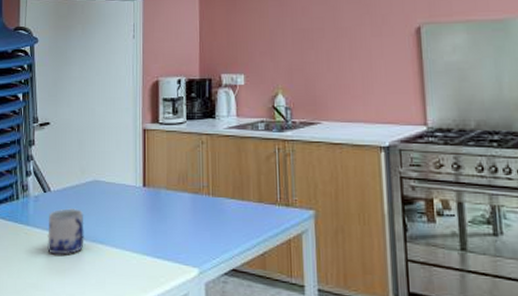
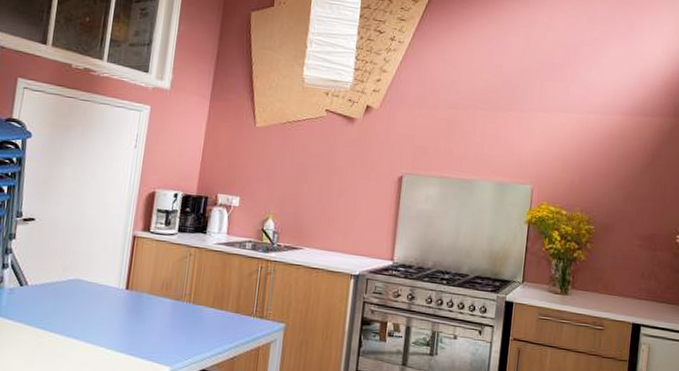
mug: present [47,207,84,255] -> none [17,302,61,347]

